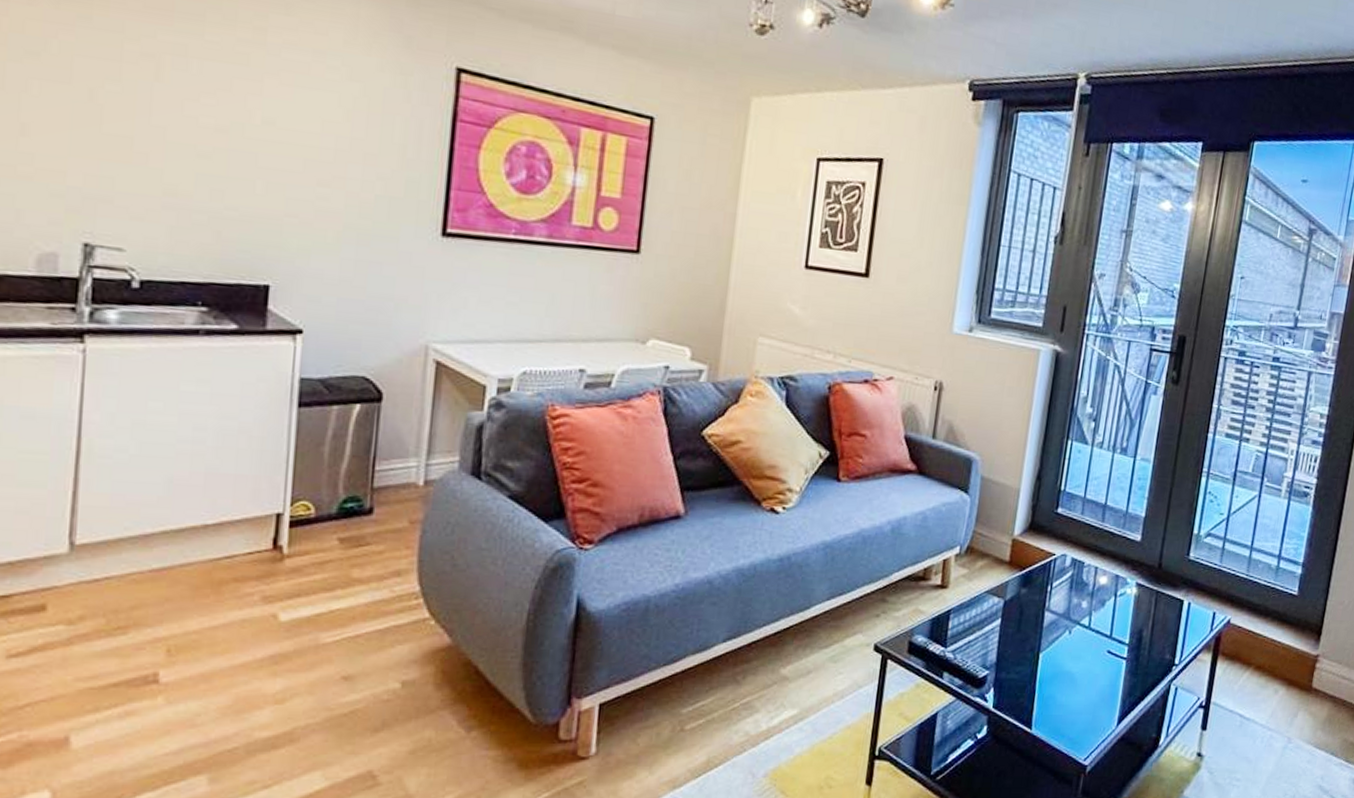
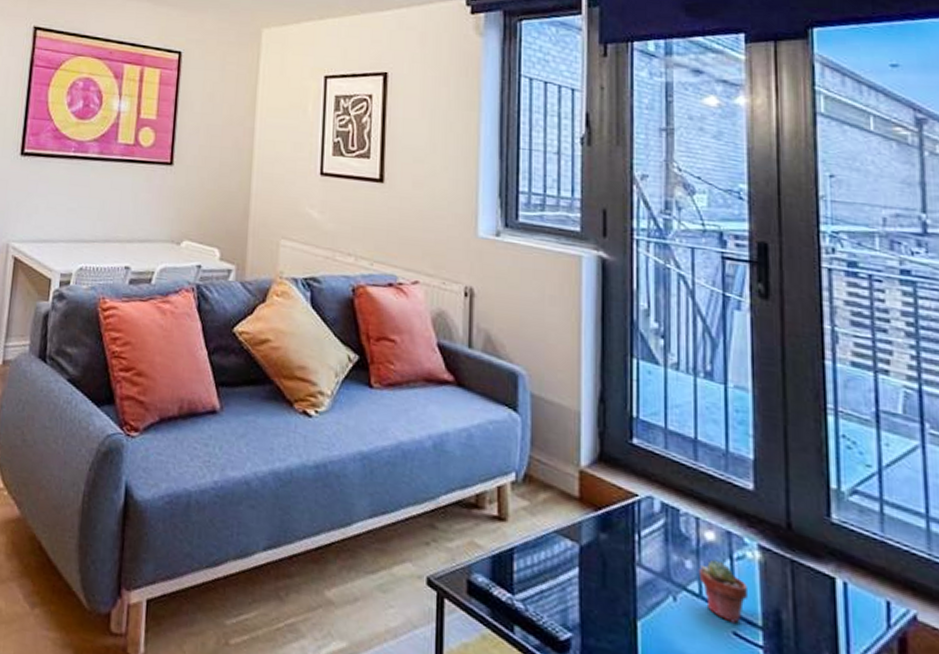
potted succulent: none [1090,598,1123,644] -> present [698,559,747,623]

